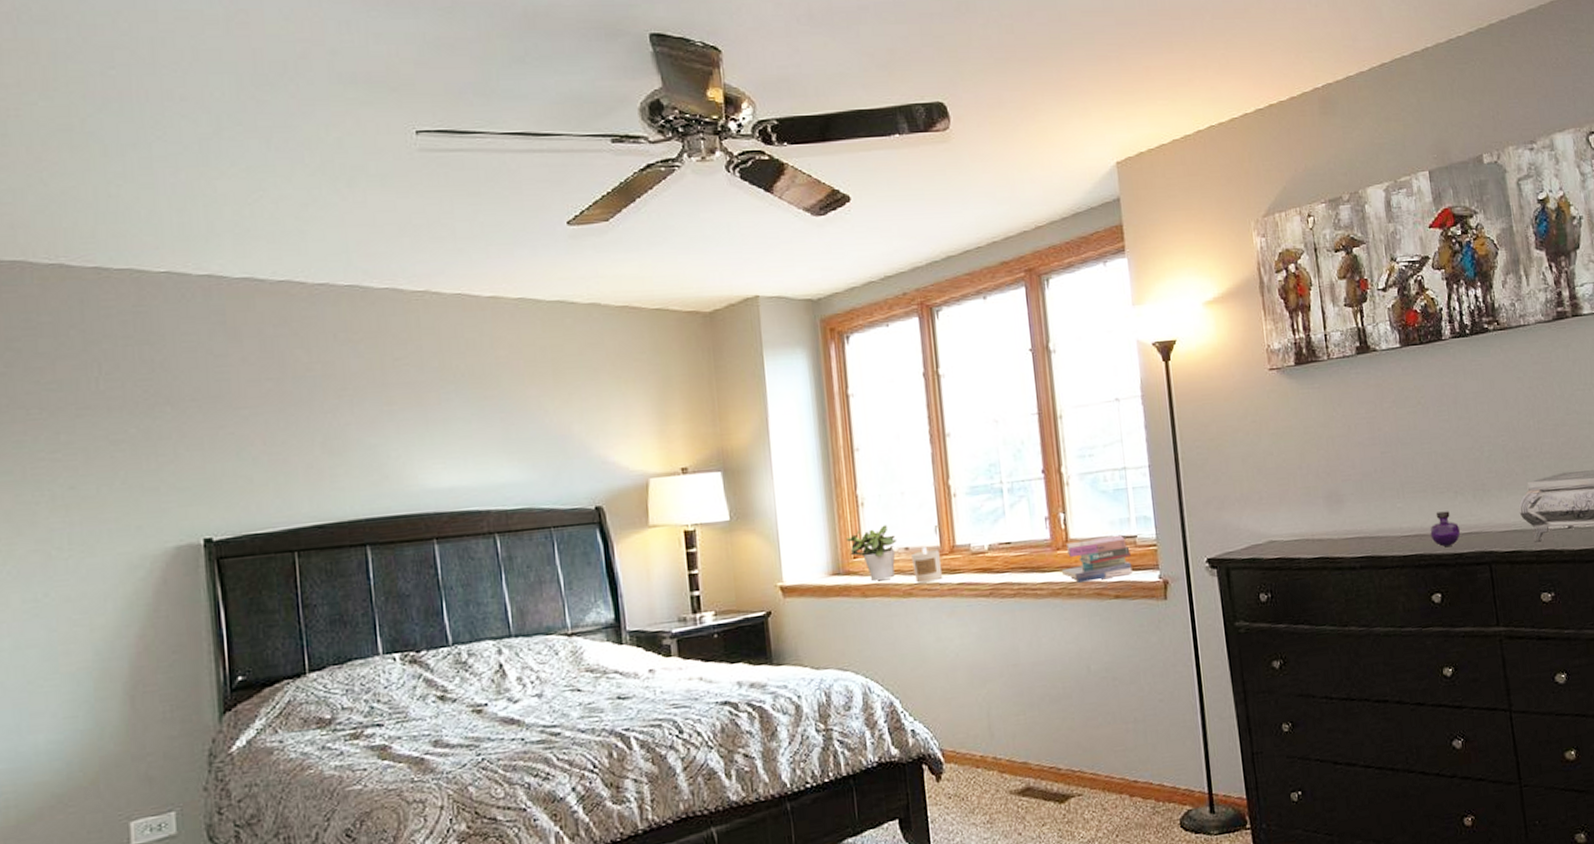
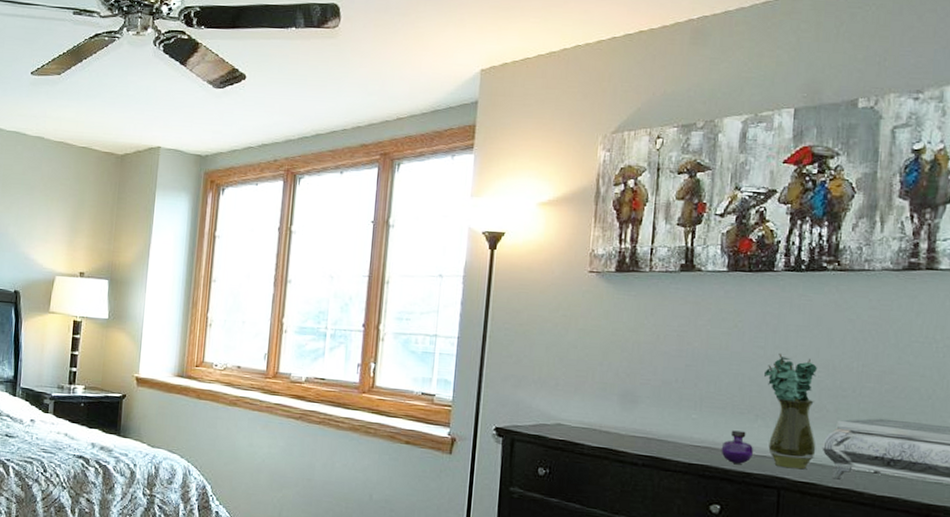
potted plant: present [845,525,898,582] -> none [192,345,233,389]
candle: present [911,547,943,583] -> none [241,368,265,398]
books: present [1062,534,1133,583] -> none [364,389,427,427]
vase: none [1454,424,1515,541] -> present [764,354,817,470]

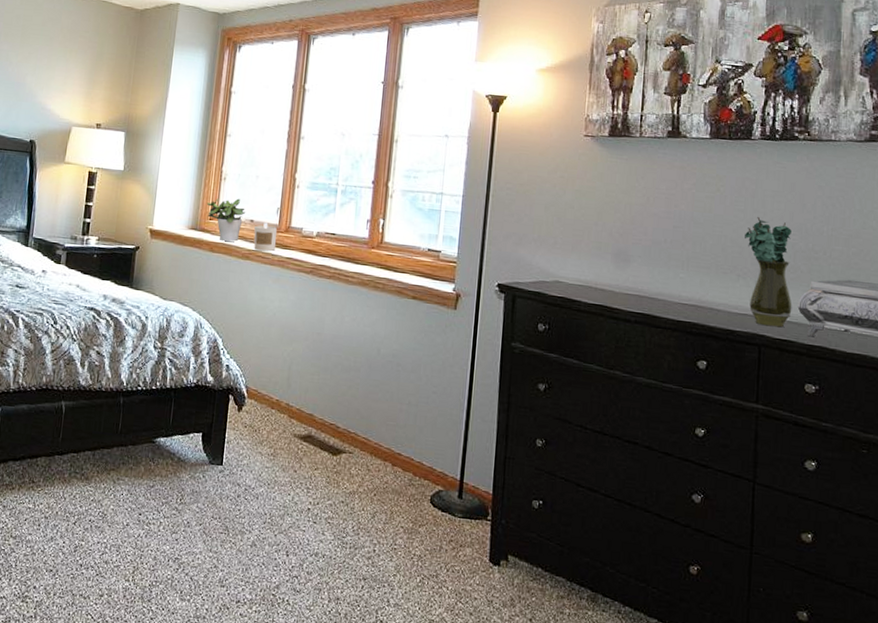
potted plant: none [192,345,233,389] -> present [206,198,246,242]
candle: none [241,368,265,398] -> present [253,222,277,252]
perfume bottle: present [721,430,754,464] -> none [706,289,737,322]

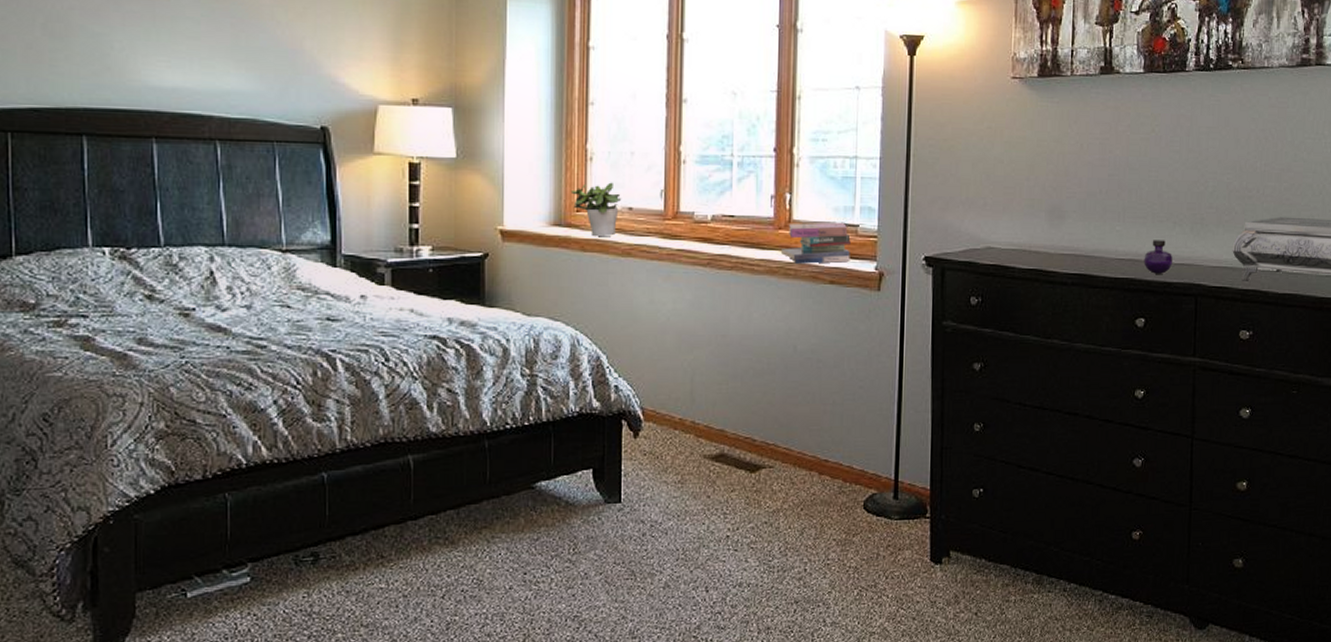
candle: present [253,222,277,252] -> none [634,209,664,244]
books: none [372,245,433,282] -> present [781,222,851,264]
perfume bottle: none [706,289,737,322] -> present [1144,240,1173,274]
vase: present [745,217,792,328] -> none [1180,157,1227,274]

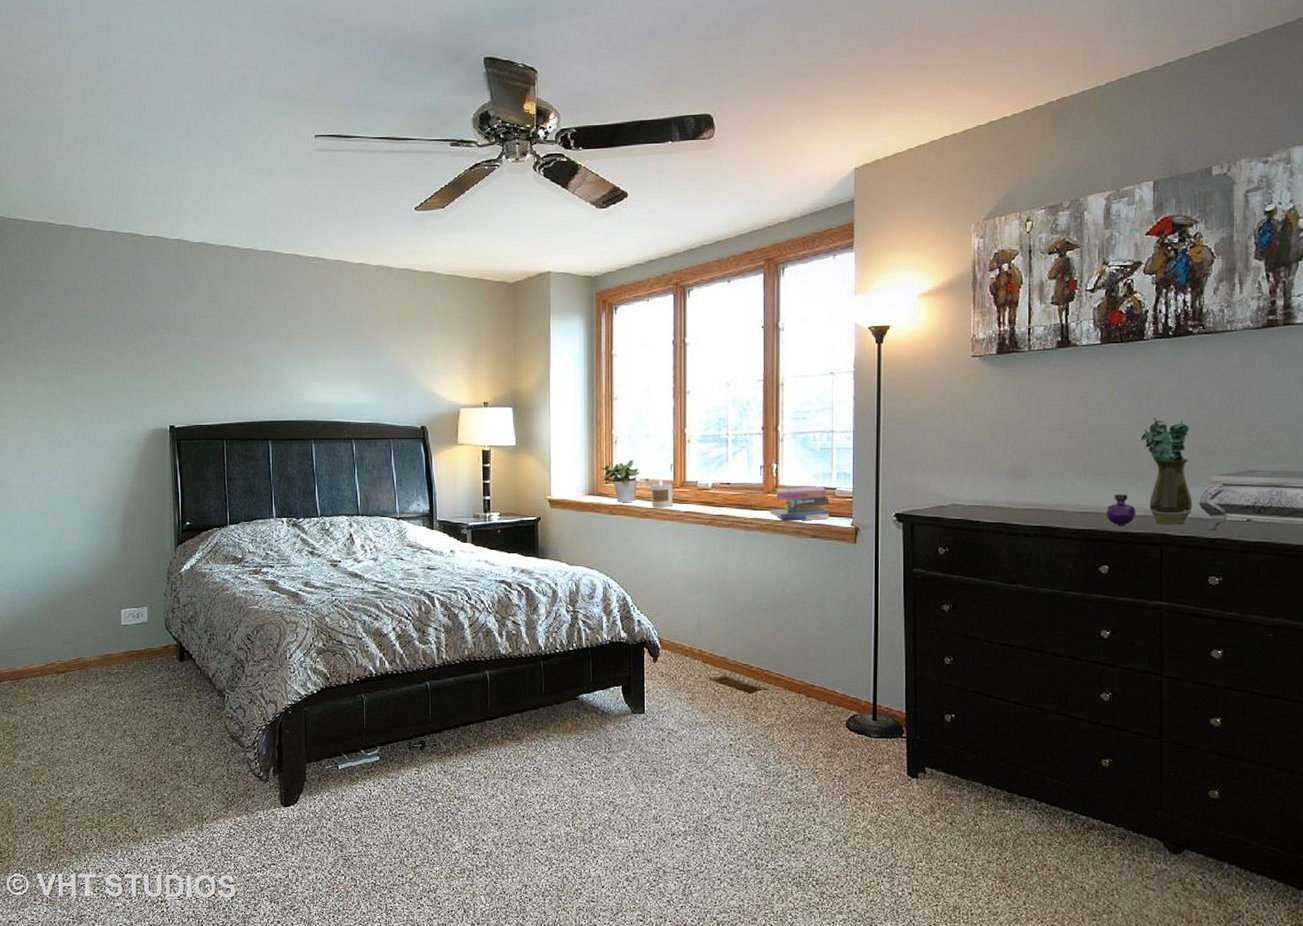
candle: none [634,209,664,244] -> present [650,480,674,508]
vase: none [1180,157,1227,274] -> present [1141,418,1193,525]

